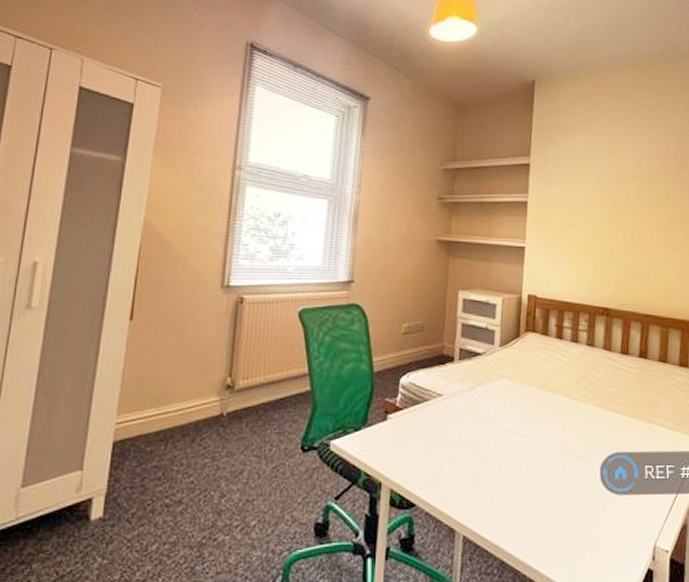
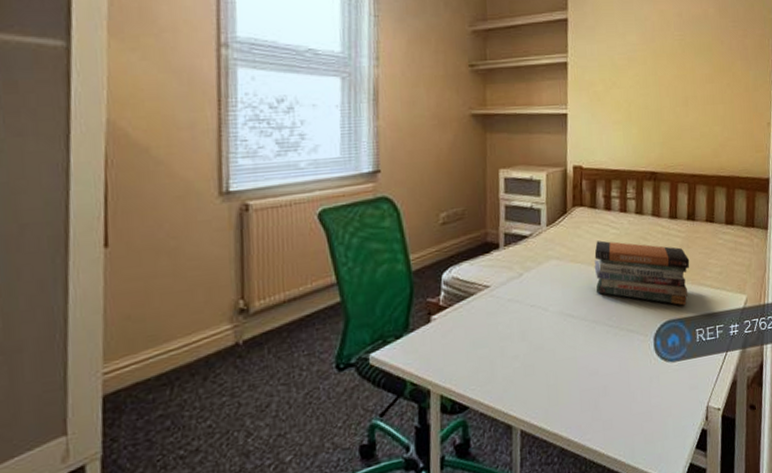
book stack: none [543,366,641,440] -> present [594,240,690,306]

